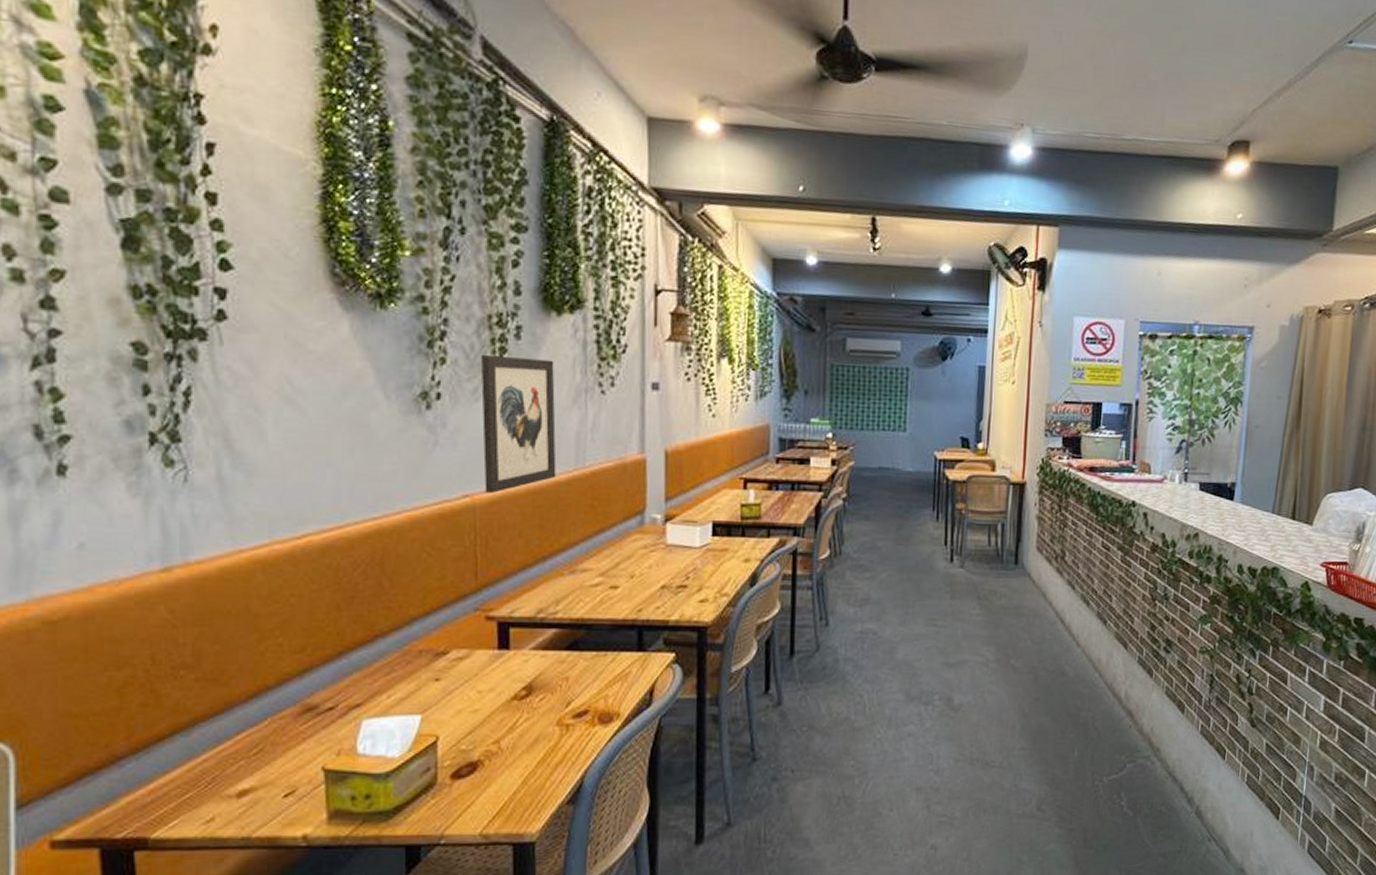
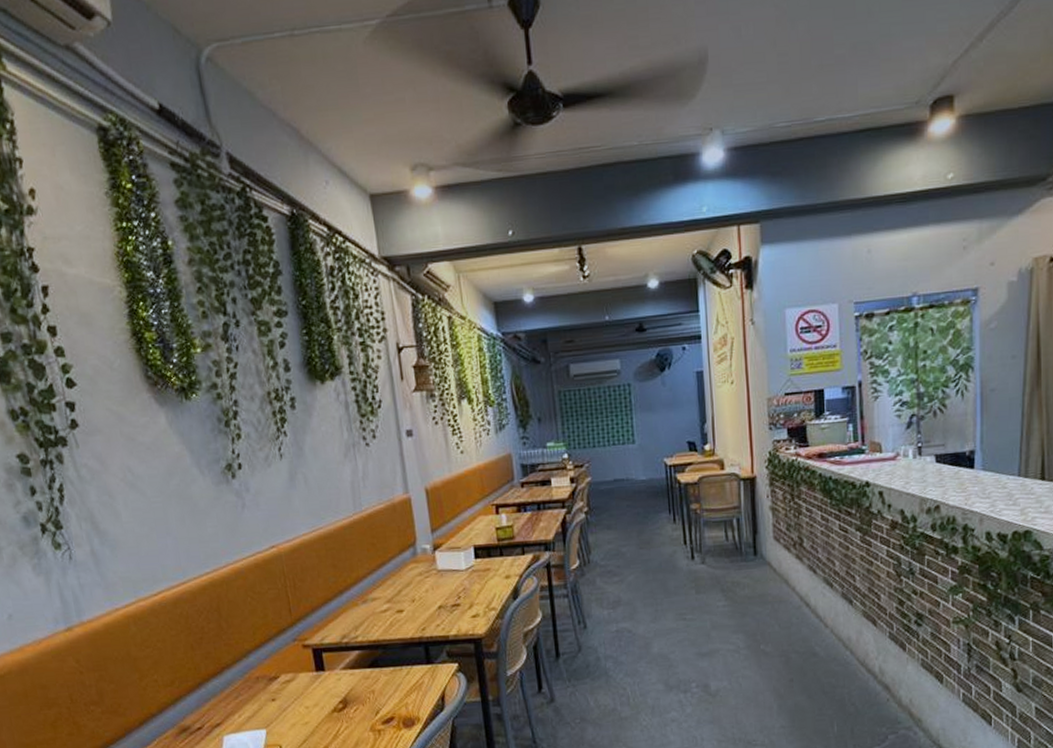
wall art: present [480,354,557,493] -> none [266,423,340,542]

